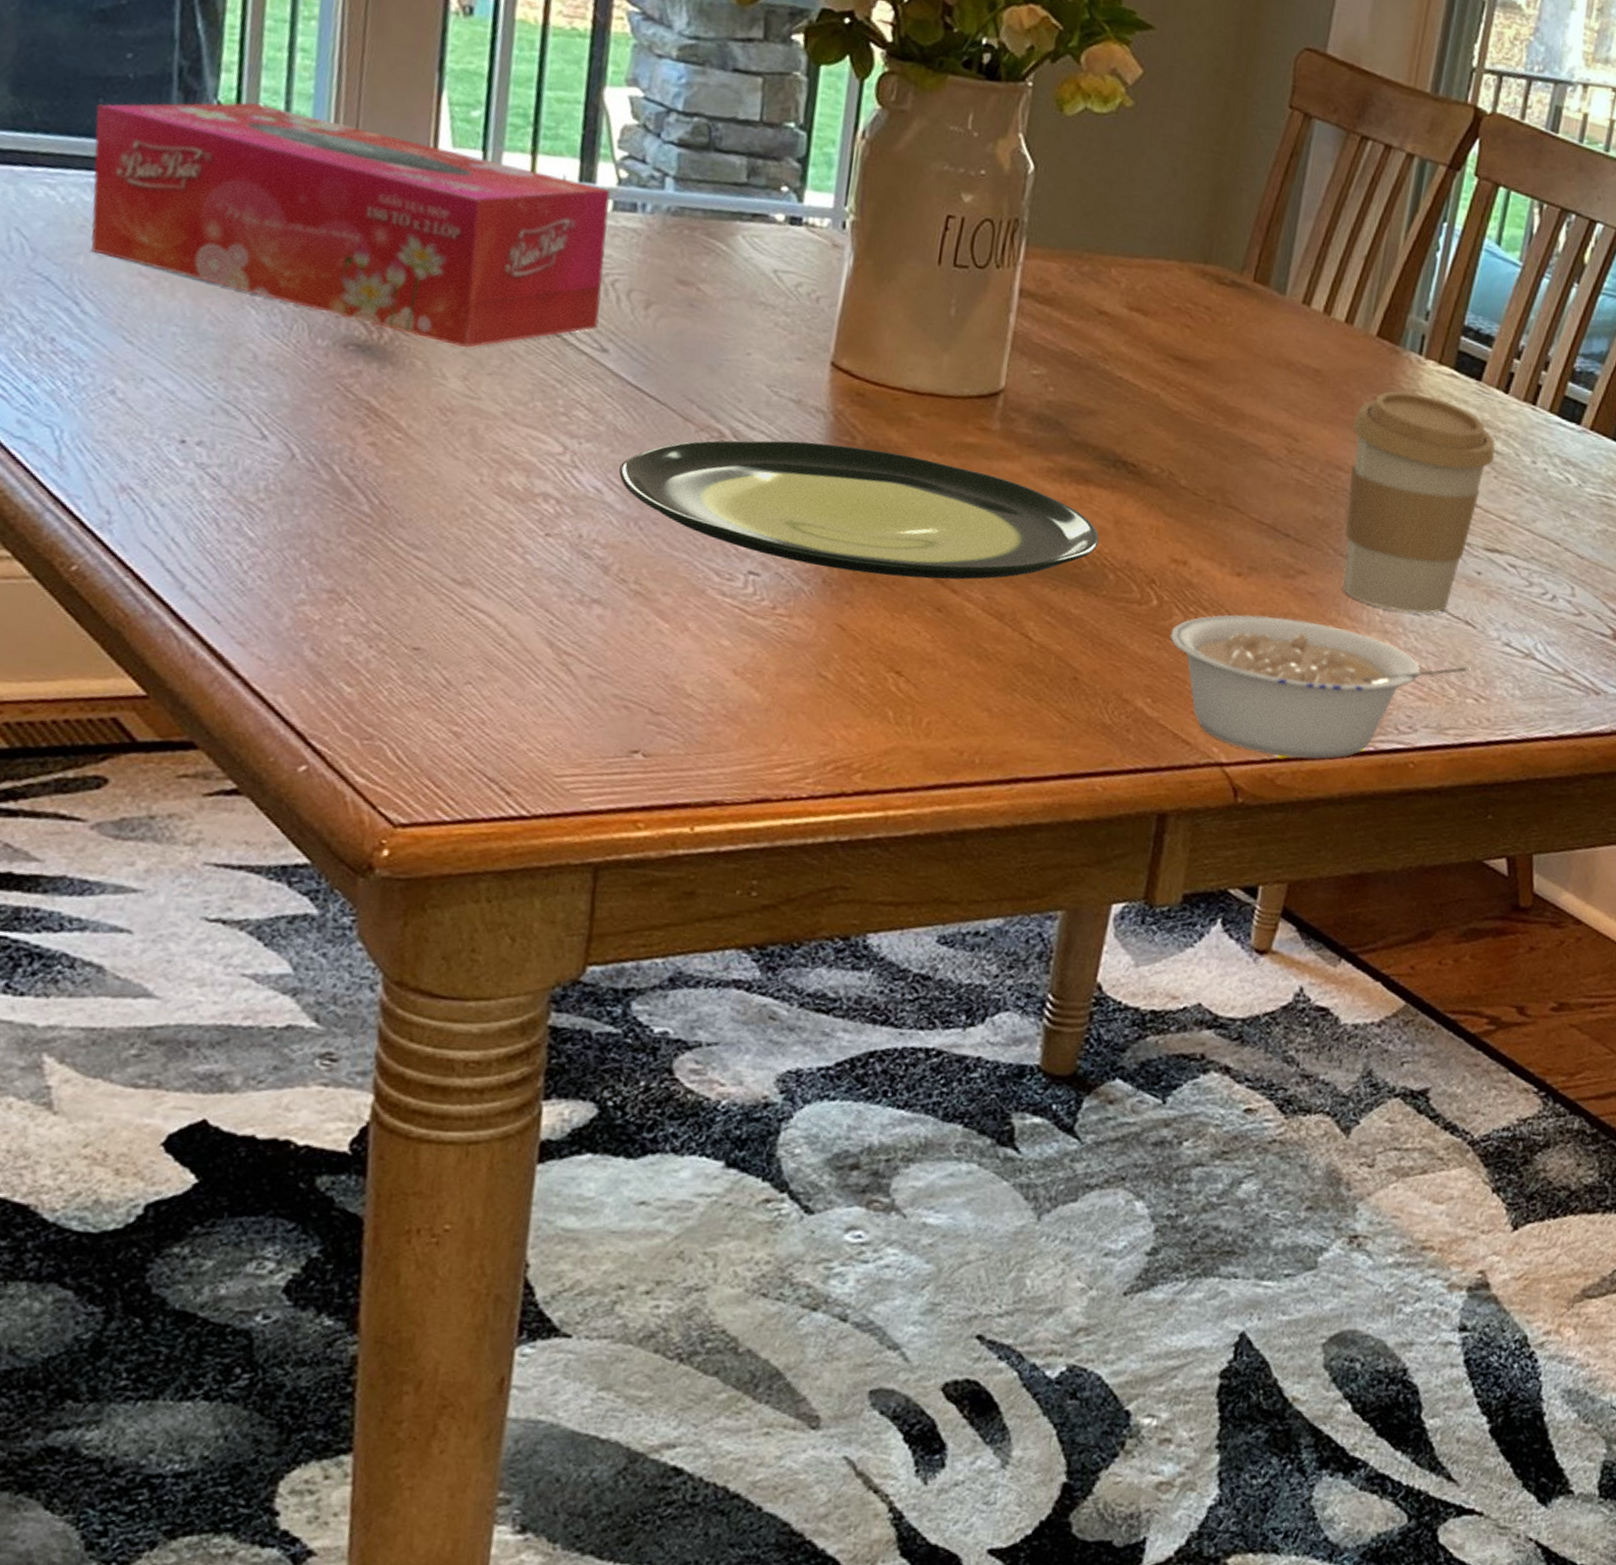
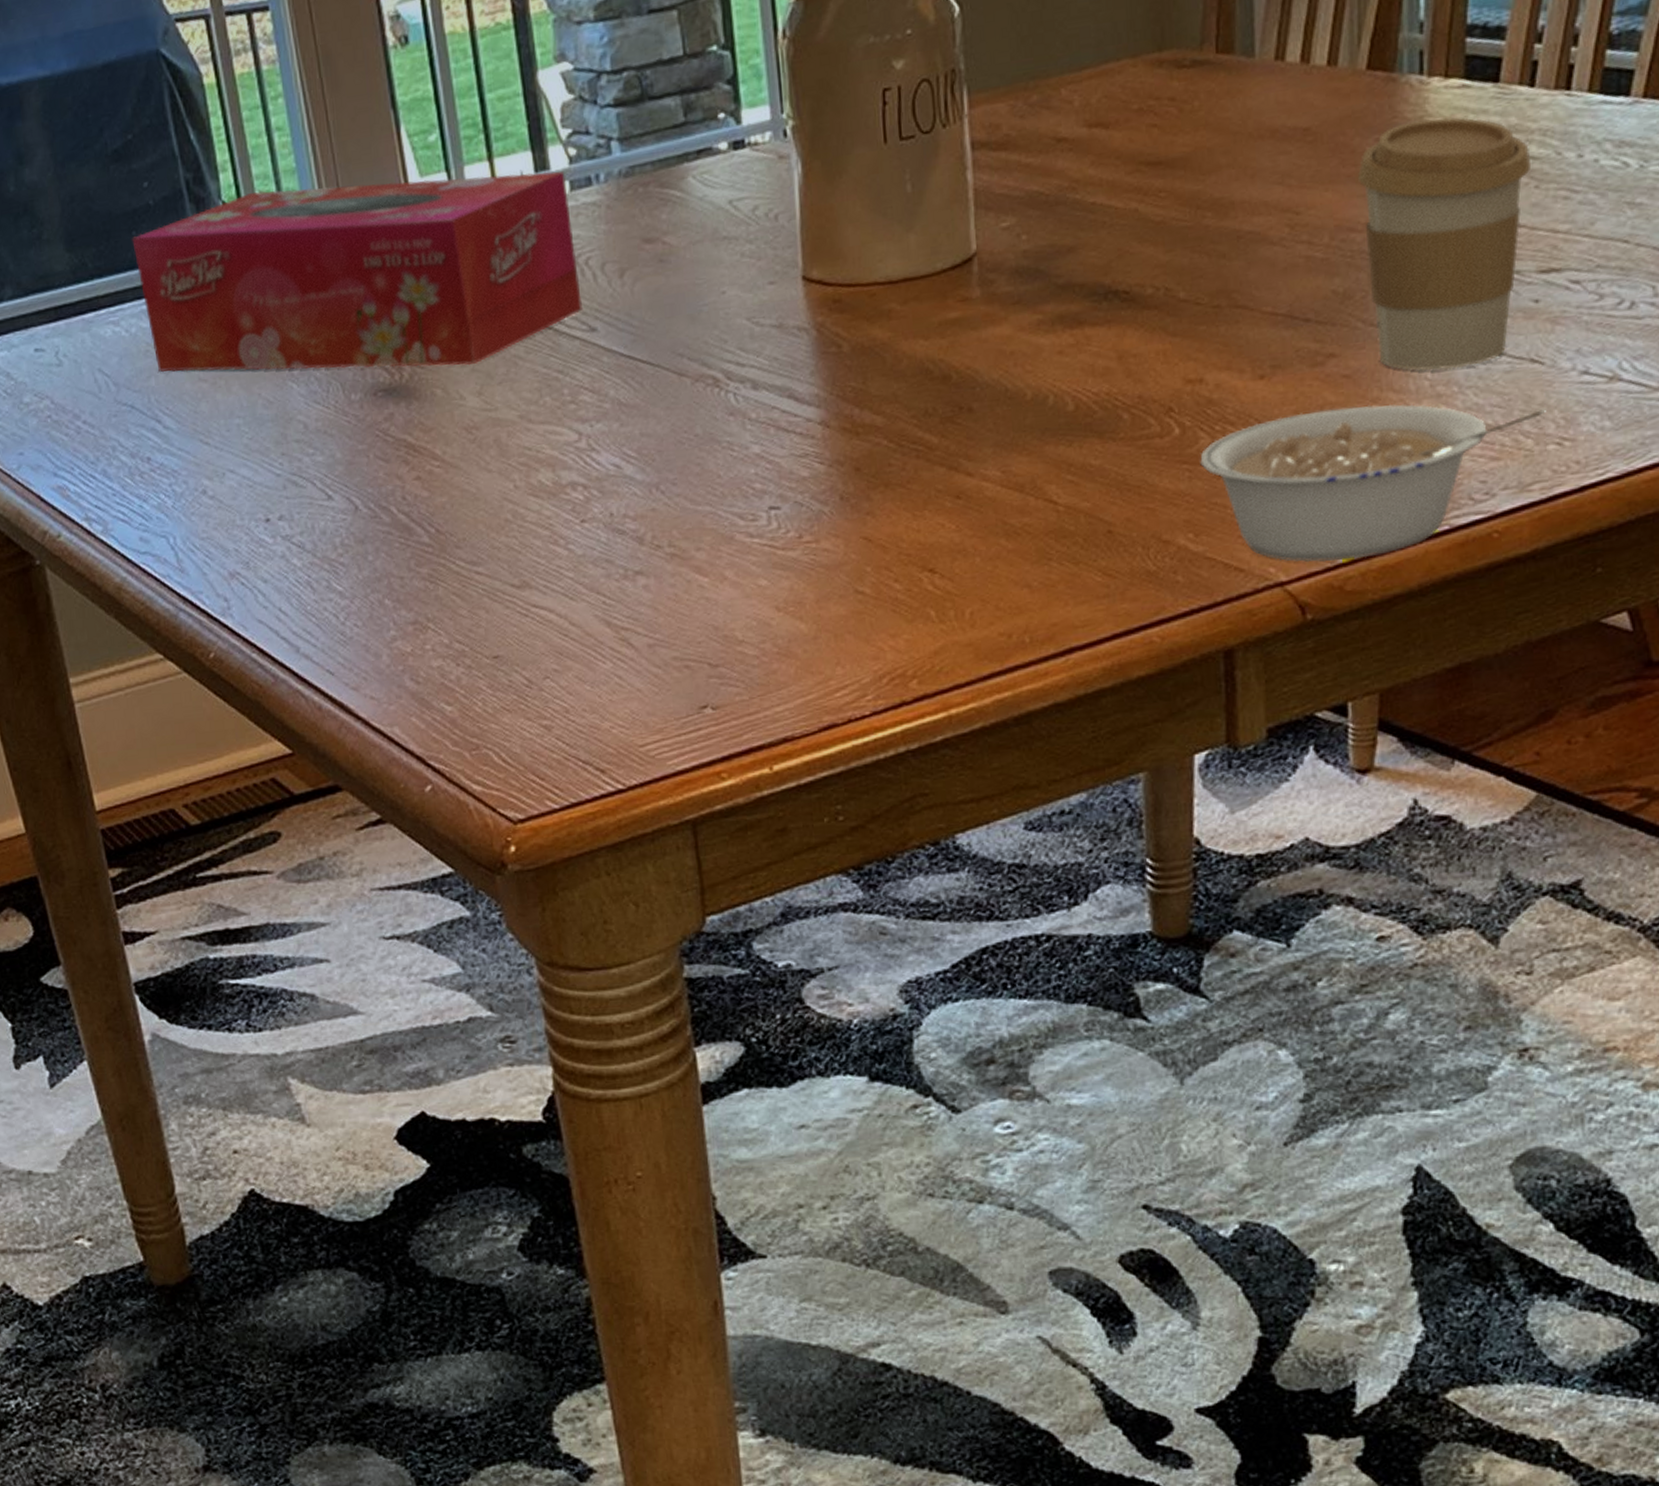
plate: present [619,440,1100,580] -> none [631,344,1106,486]

